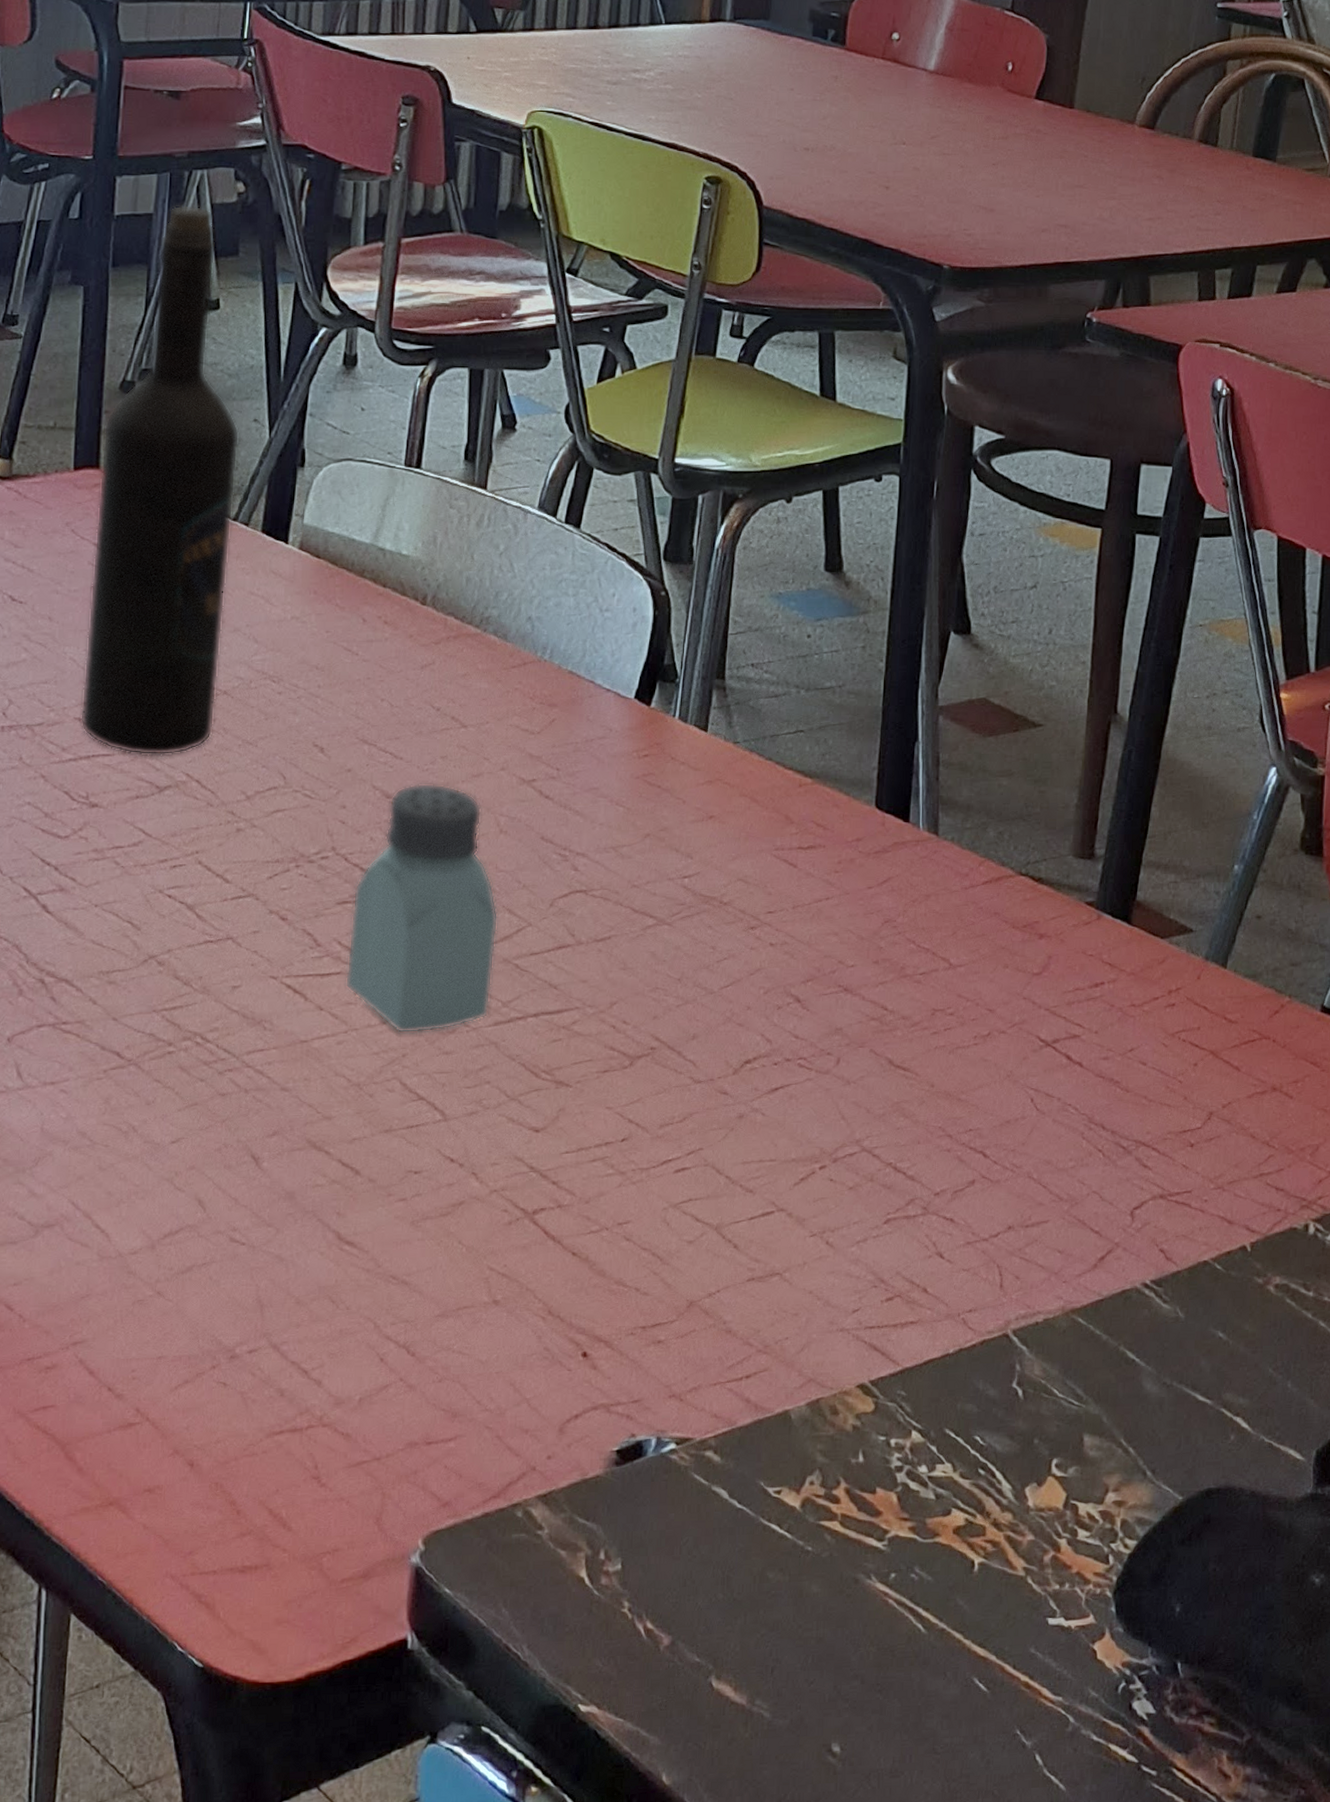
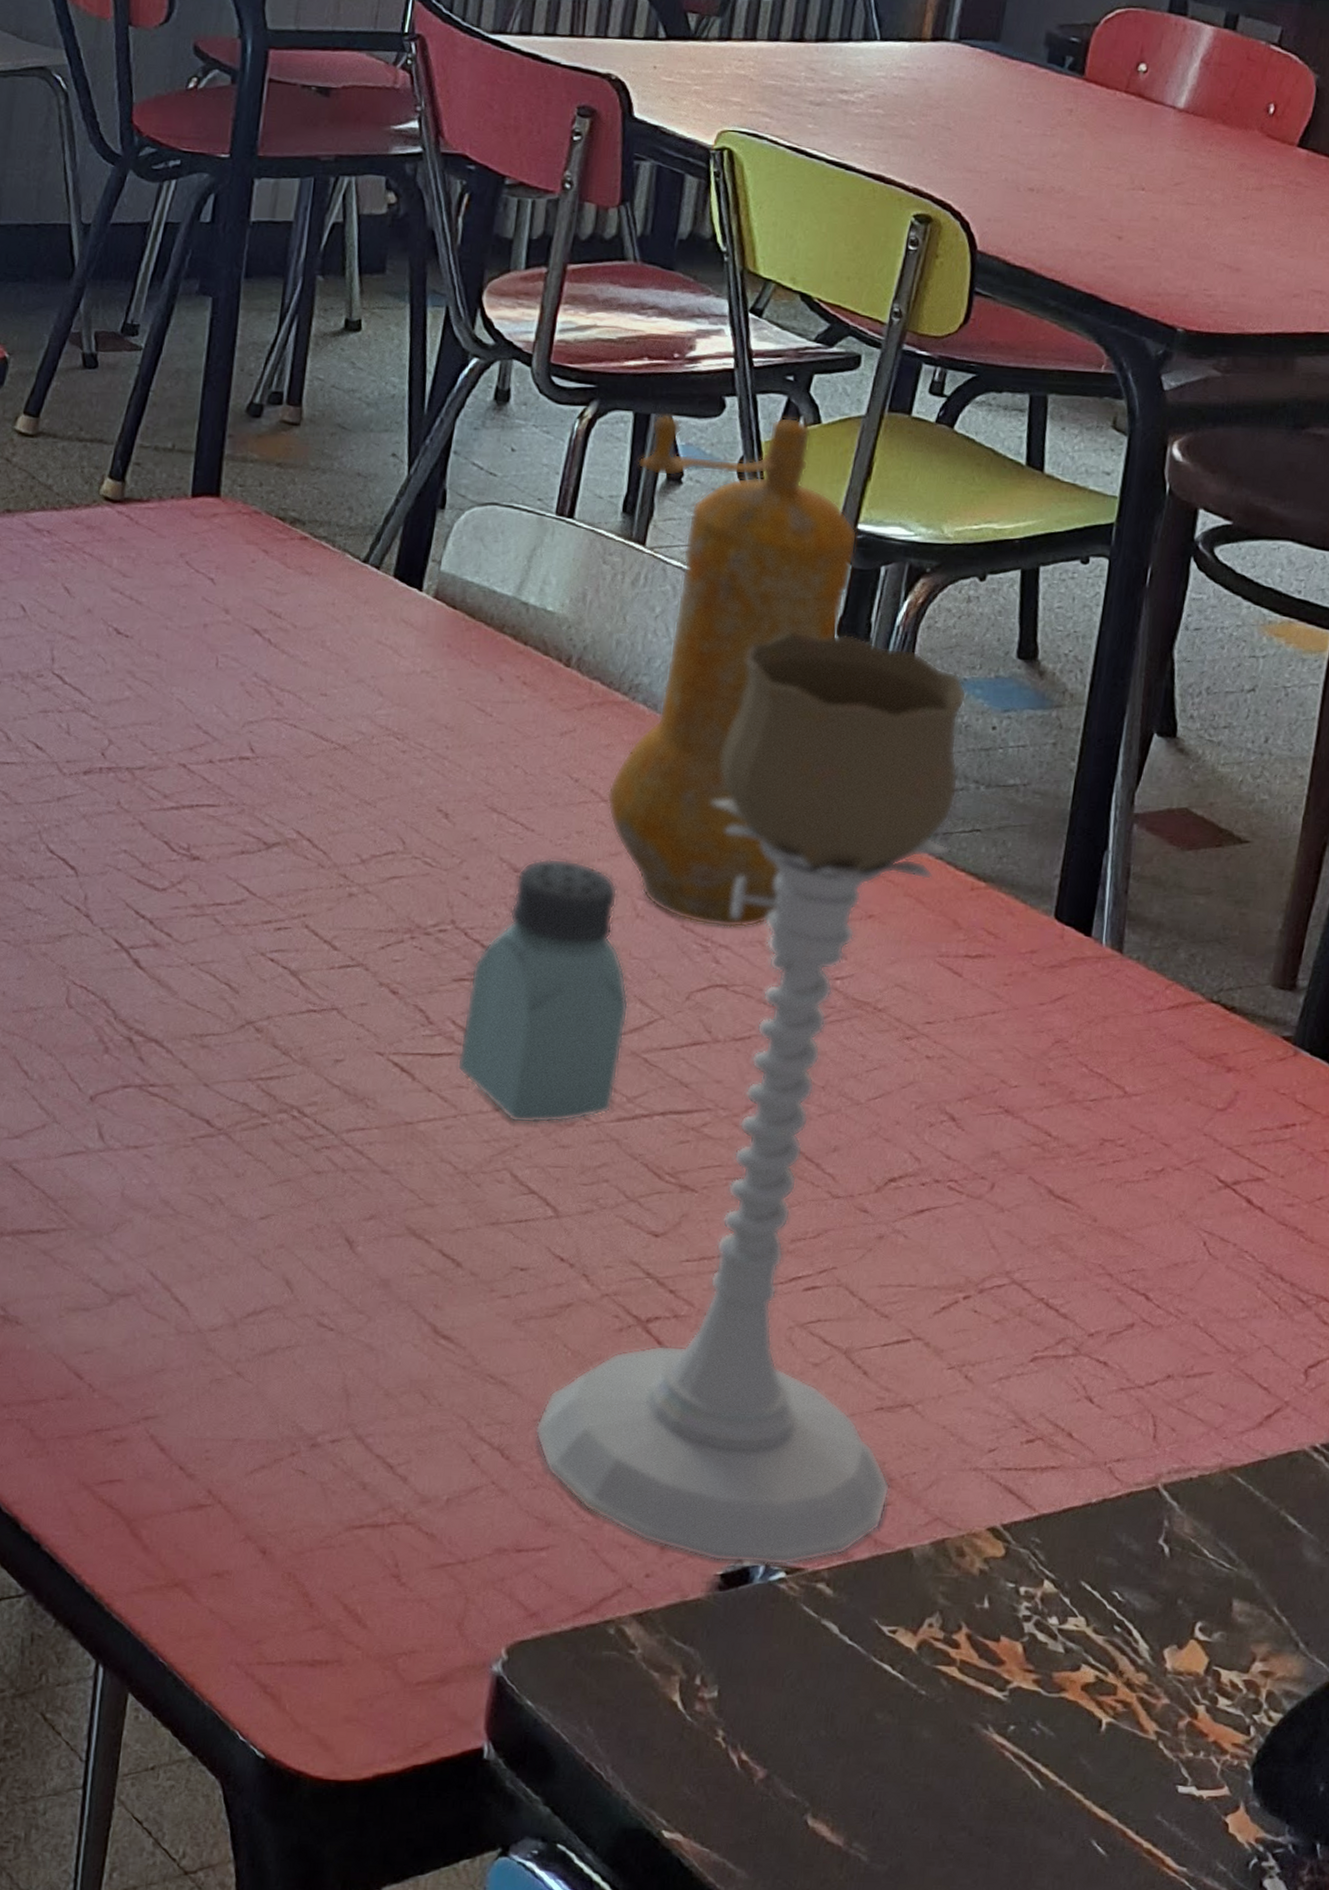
wine bottle: present [79,205,240,756] -> none [184,214,376,811]
candle holder: none [437,558,783,1438] -> present [535,632,967,1566]
pepper mill: none [467,365,676,837] -> present [607,414,858,929]

